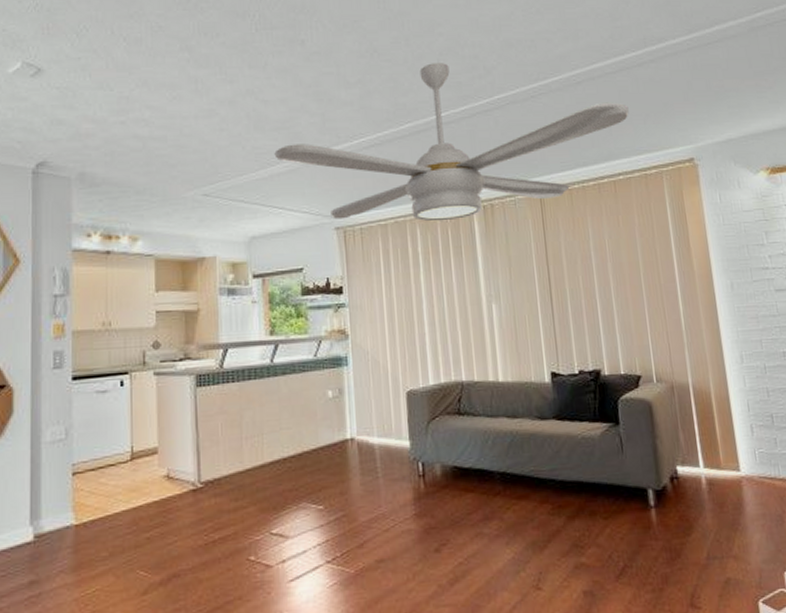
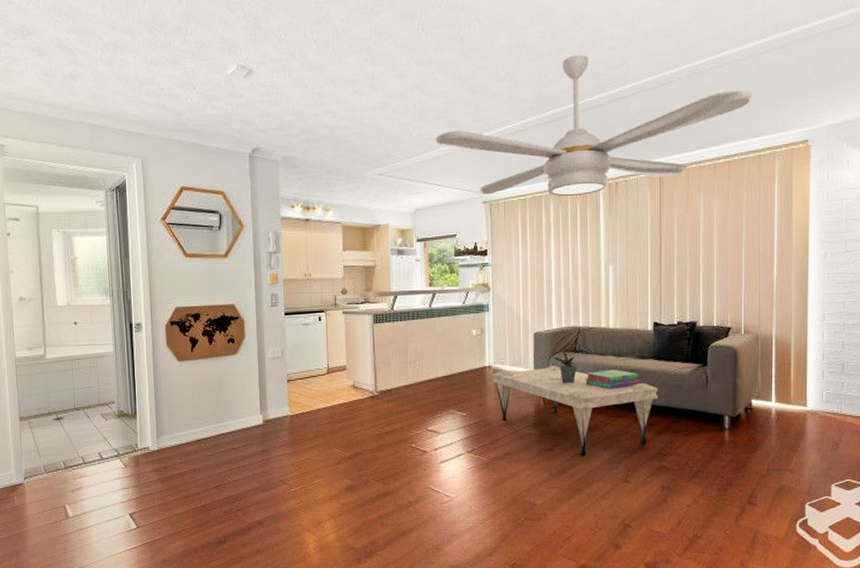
coffee table: none [356,434,567,557] -> present [492,366,659,456]
potted plant: none [434,414,464,458] -> present [554,351,577,384]
stack of books: none [475,435,543,462] -> present [586,369,640,389]

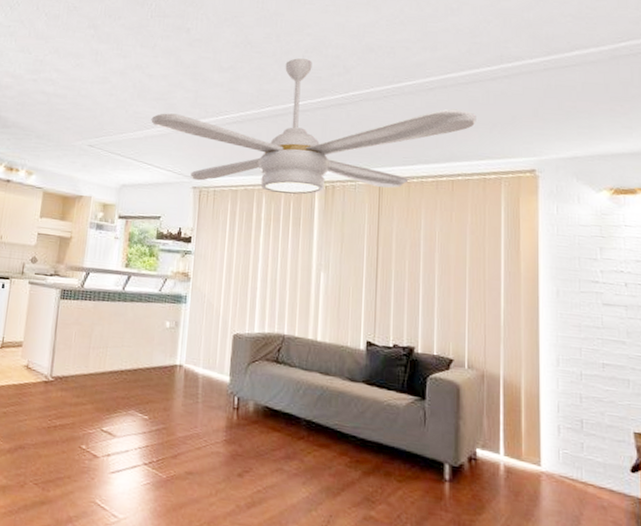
coffee table: present [492,366,659,456] -> none [182,372,369,490]
potted plant: present [554,351,577,384] -> none [253,360,278,399]
stack of books: present [586,369,640,389] -> none [286,388,348,413]

